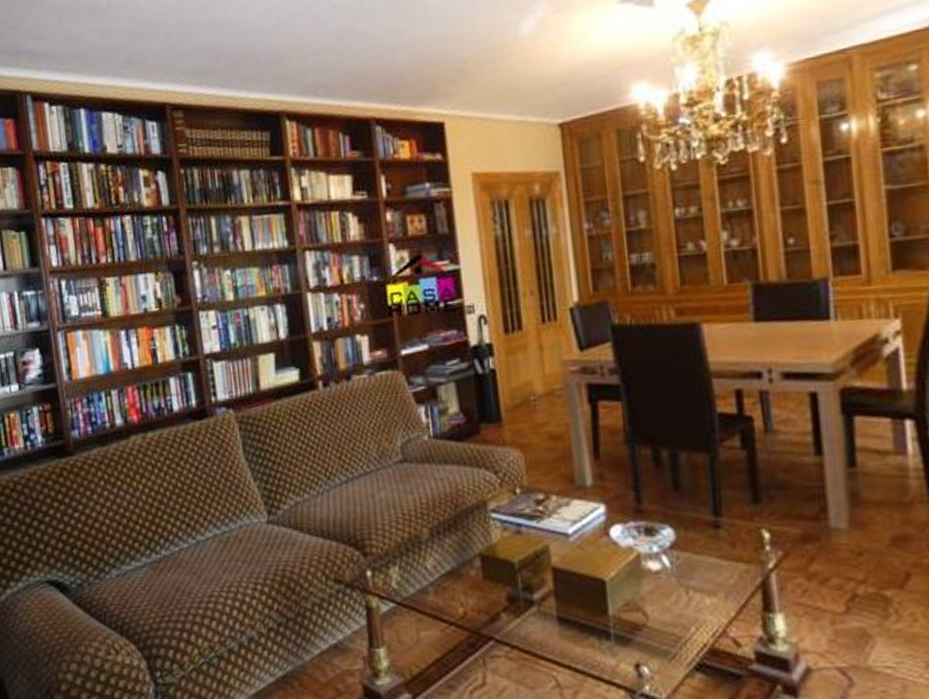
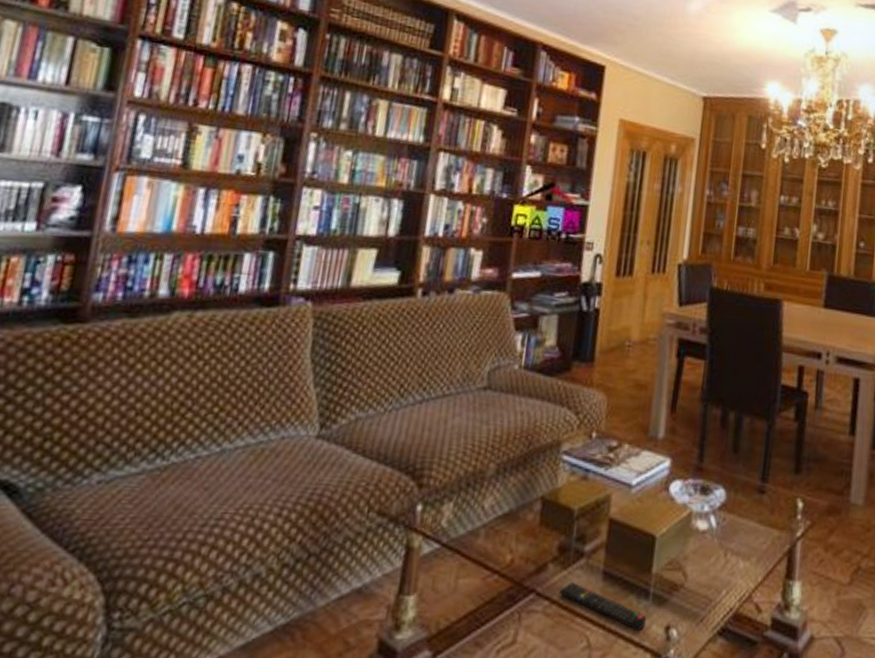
remote control: none [517,628,614,669] -> present [559,582,648,630]

